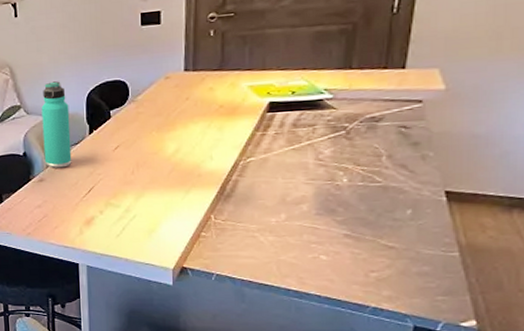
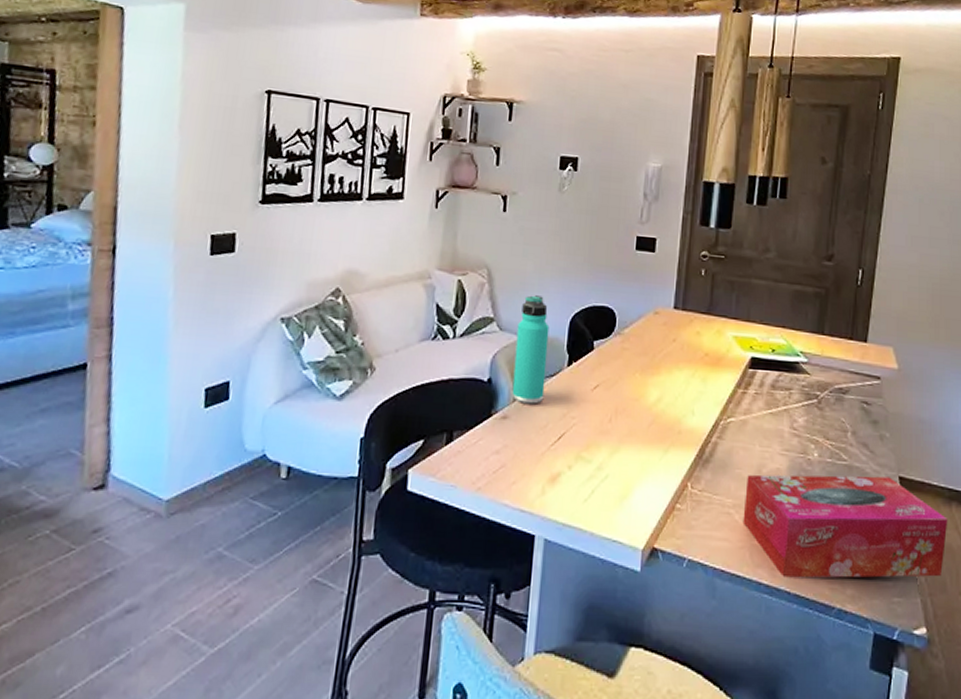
tissue box: none [268,192,508,284] -> present [743,474,948,579]

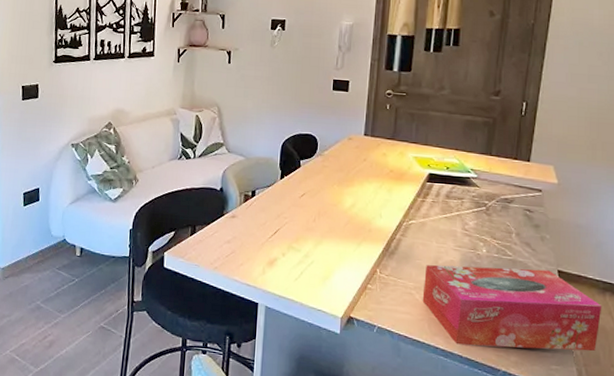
thermos bottle: present [511,295,550,404] -> none [238,126,266,207]

